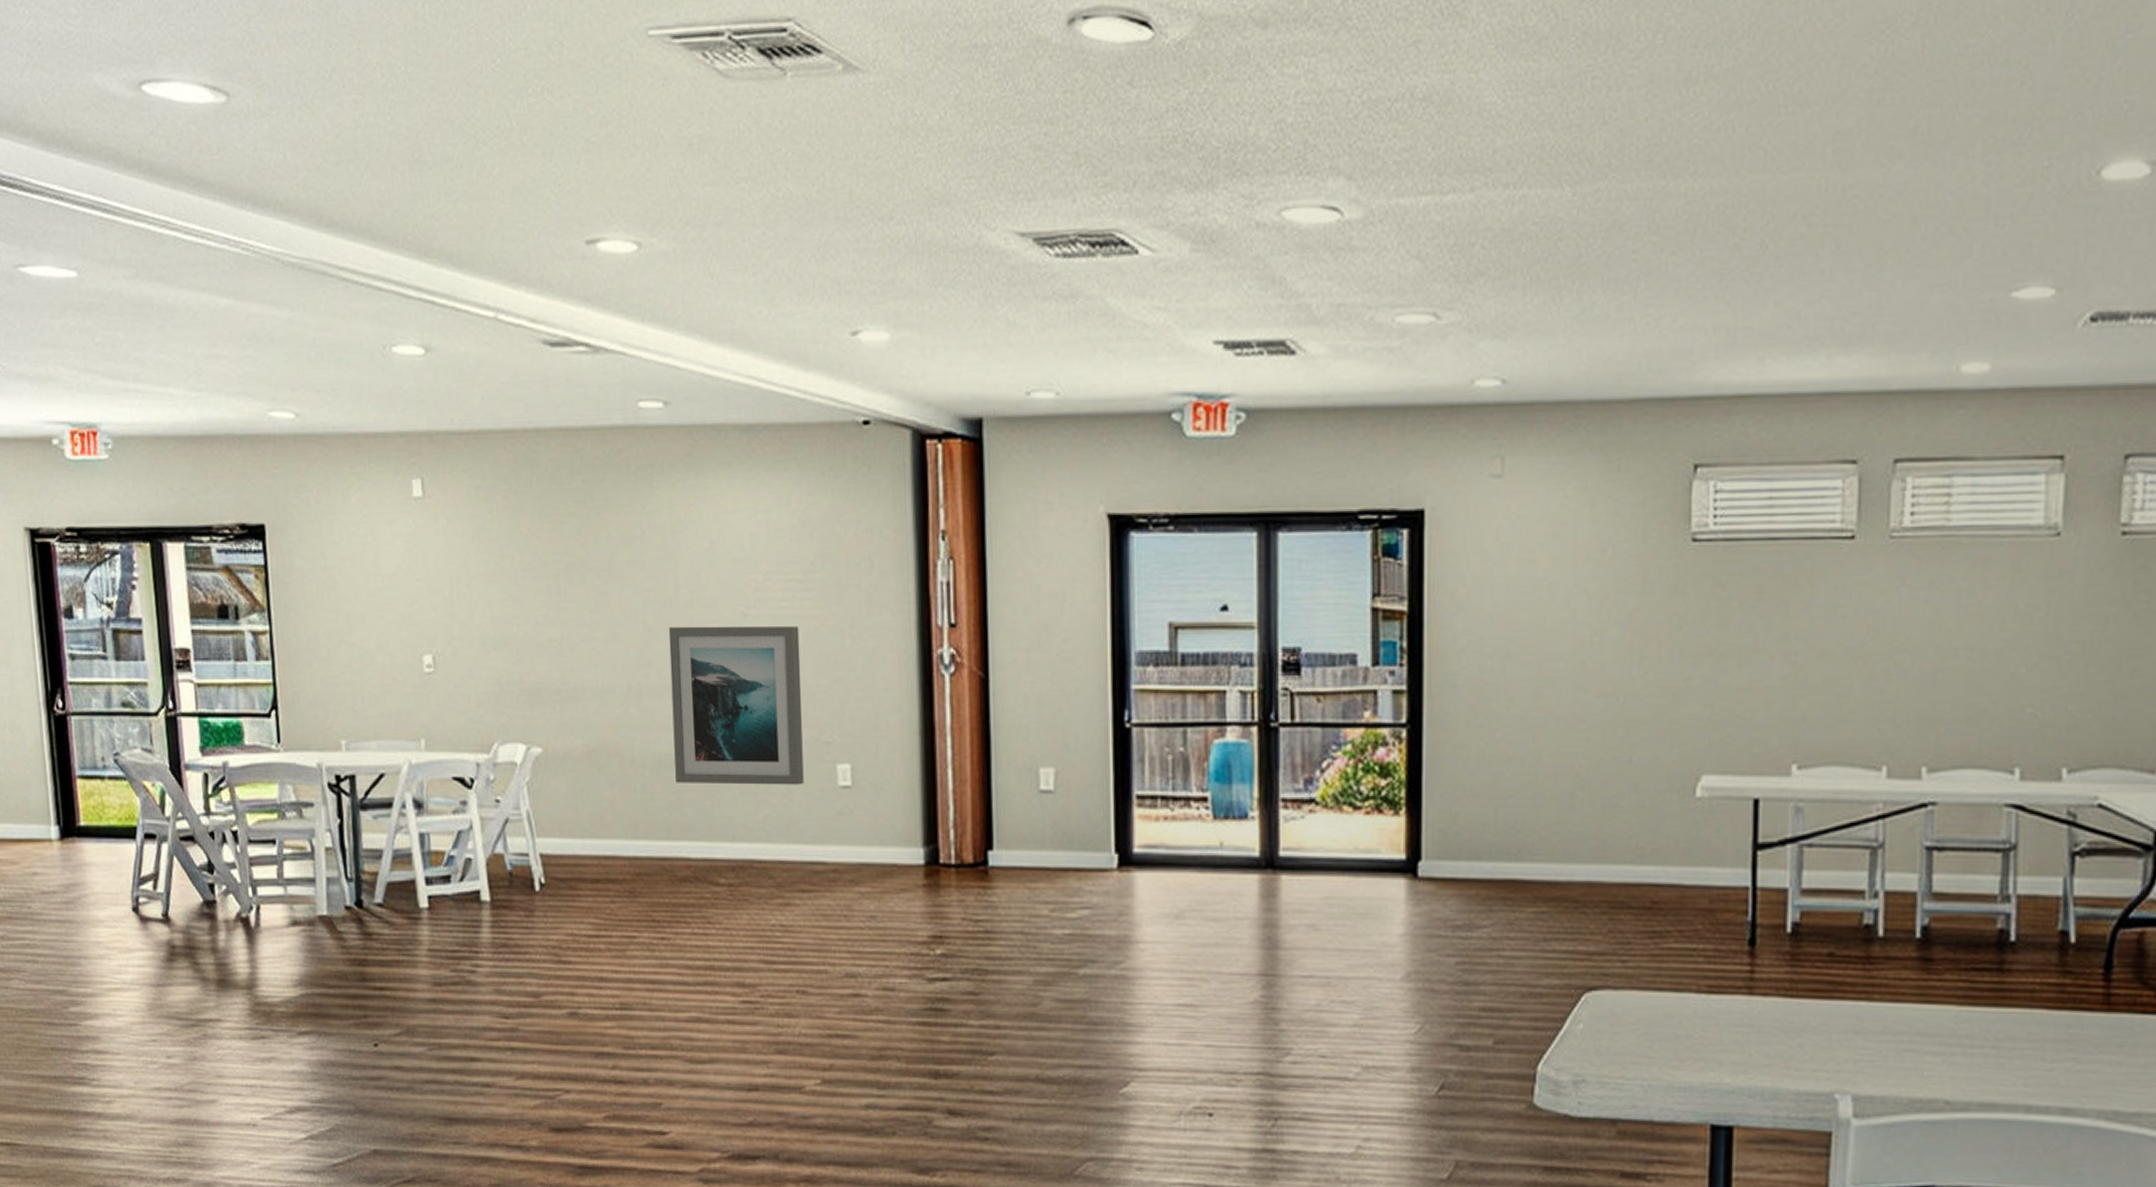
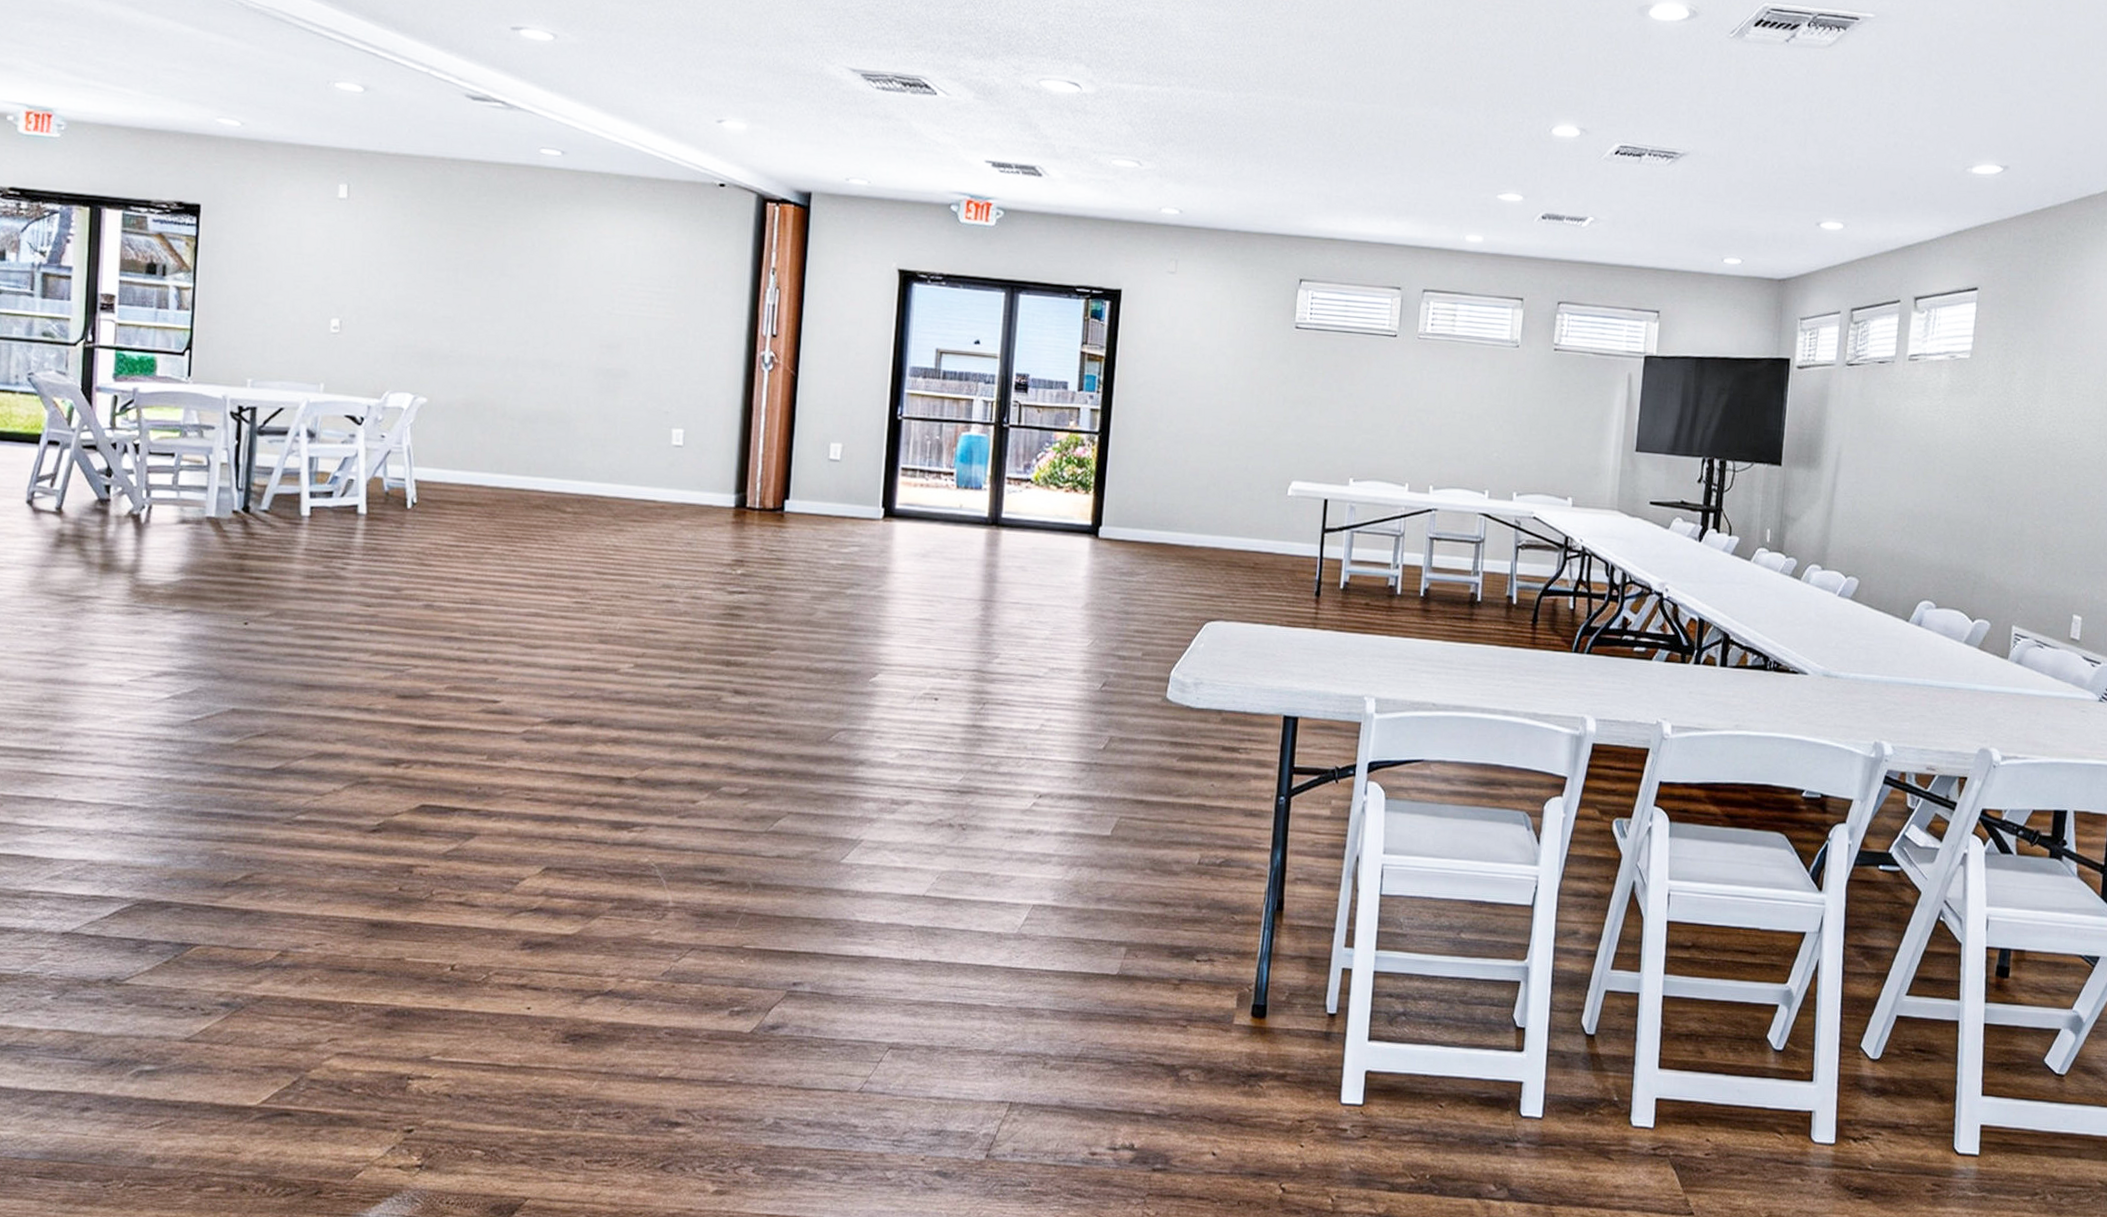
wall art: present [668,626,804,785] -> none [539,316,653,442]

